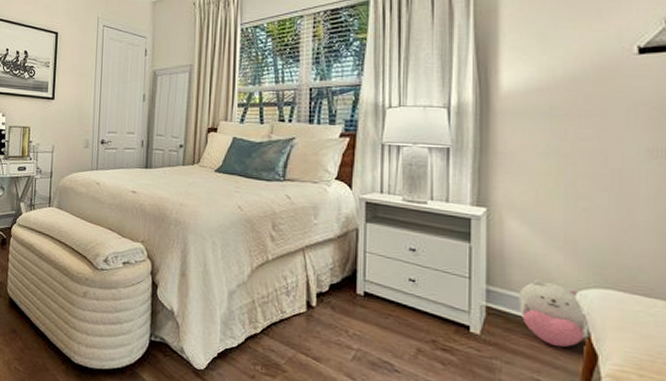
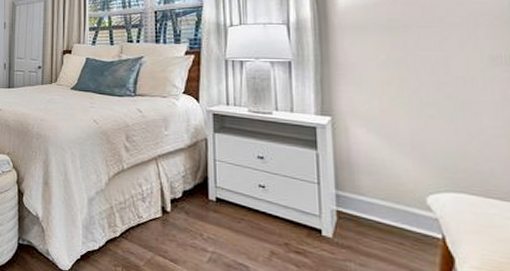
plush toy: present [518,279,589,348] -> none [368,184,444,250]

